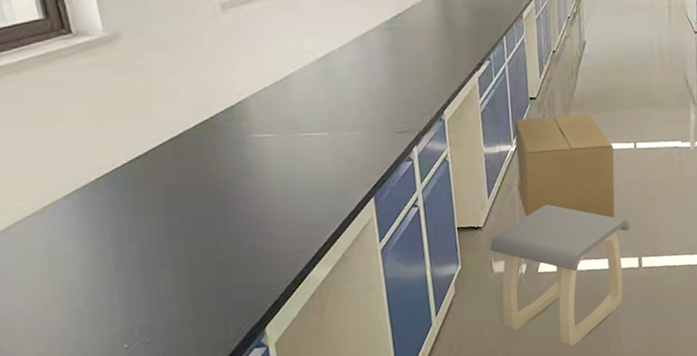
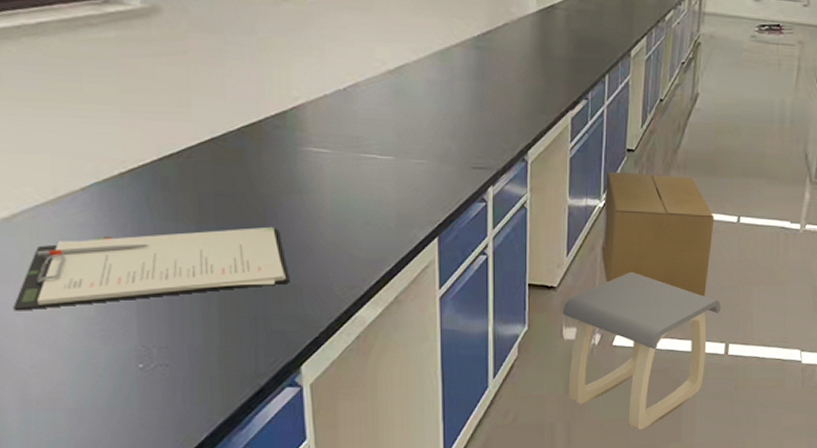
clipboard: none [12,207,249,312] -> present [13,226,290,311]

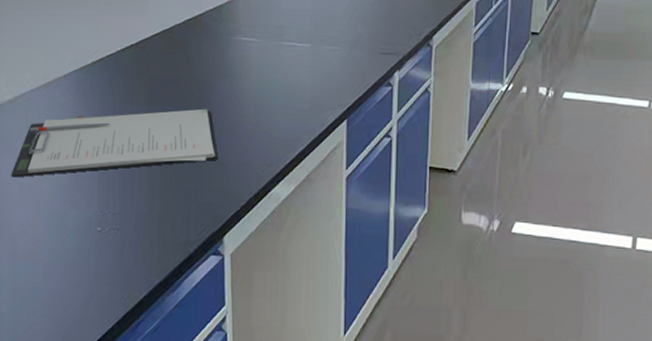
stool: present [562,271,721,430] -> none [461,157,629,323]
box: present [601,171,714,297] -> none [502,55,623,186]

